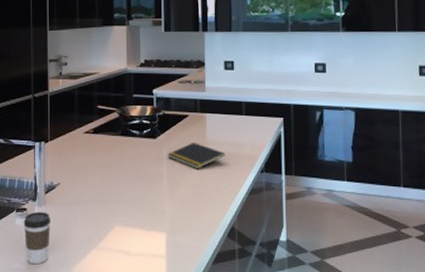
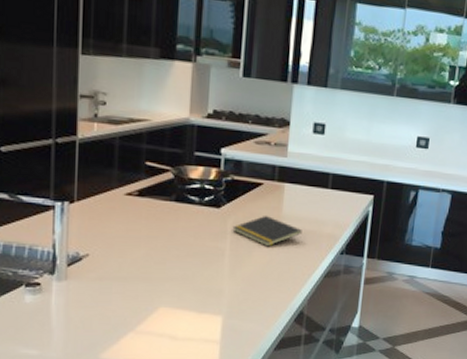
coffee cup: present [23,211,51,265] -> none [35,287,75,350]

